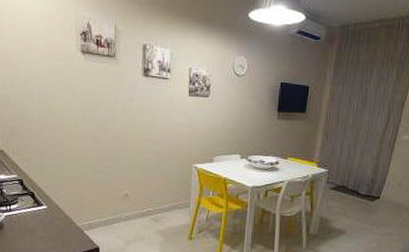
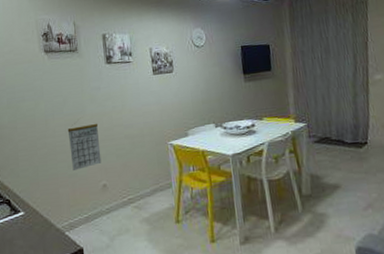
calendar: none [96,130,128,176] -> present [67,123,102,170]

